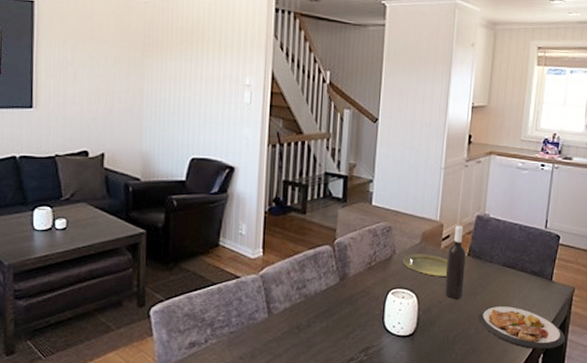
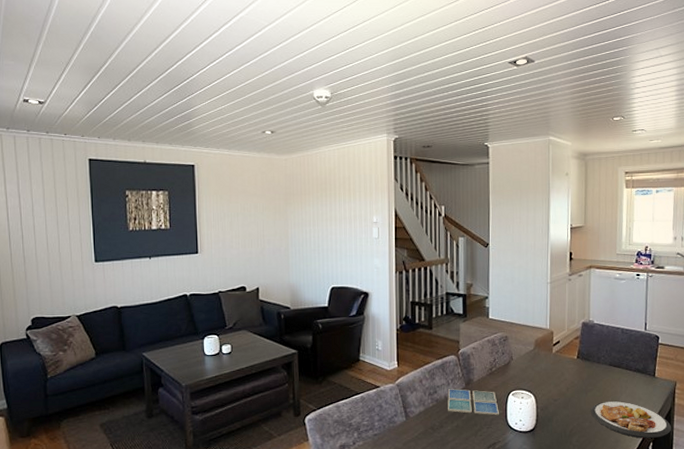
drink coaster: none [317,284,376,317] -> present [448,389,499,416]
plate: present [403,254,449,276] -> none [520,358,560,378]
wine bottle: present [444,225,467,299] -> none [558,331,576,397]

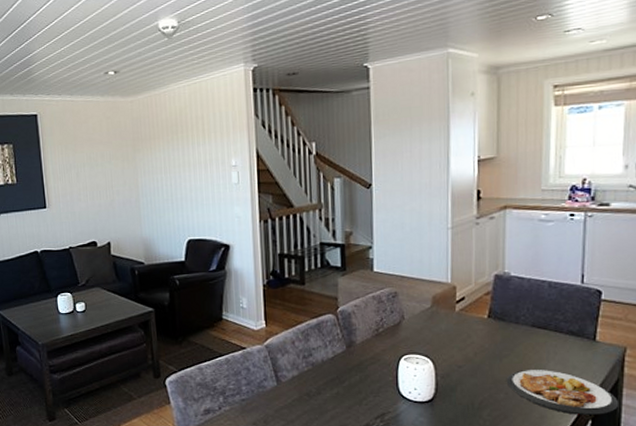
drink coaster: present [448,389,499,416] -> none [325,352,388,383]

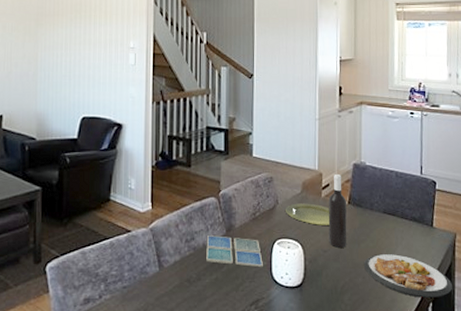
drink coaster: none [325,352,388,383] -> present [206,235,263,268]
plate: none [413,318,466,341] -> present [286,203,330,225]
wine bottle: none [463,286,487,363] -> present [328,173,347,248]

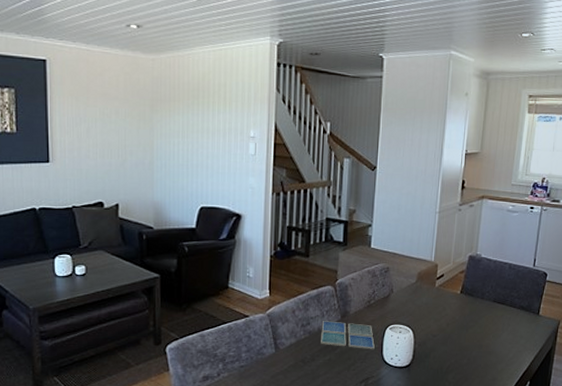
plate: present [286,203,330,225] -> none [400,292,443,312]
wine bottle: present [328,173,347,248] -> none [439,265,460,333]
plate: present [363,254,453,299] -> none [469,339,551,378]

